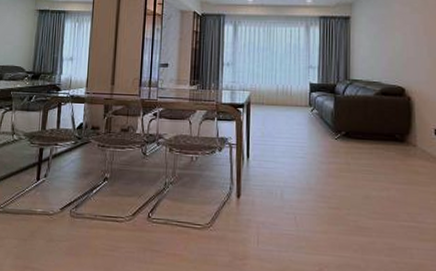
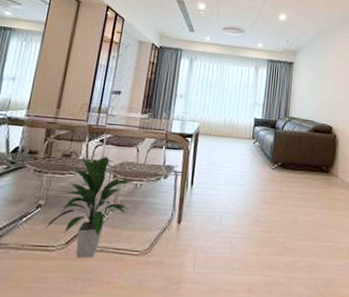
indoor plant: none [114,129,191,230] -> present [46,156,135,258]

